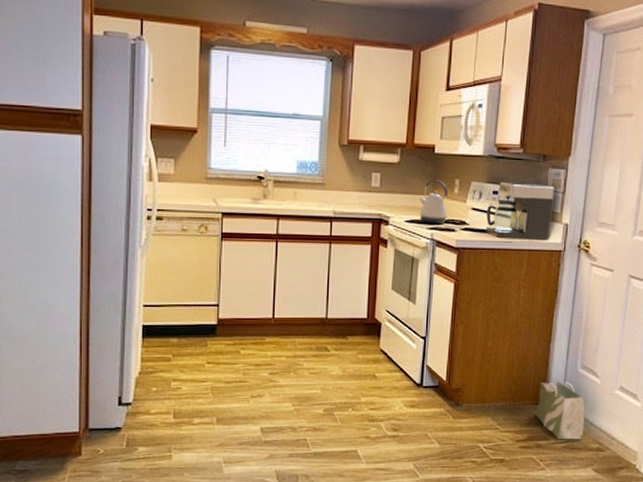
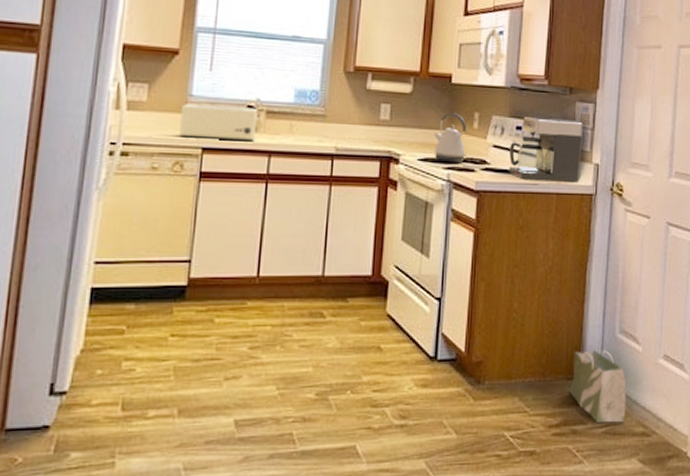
toaster: none [203,176,268,208] -> present [179,104,260,143]

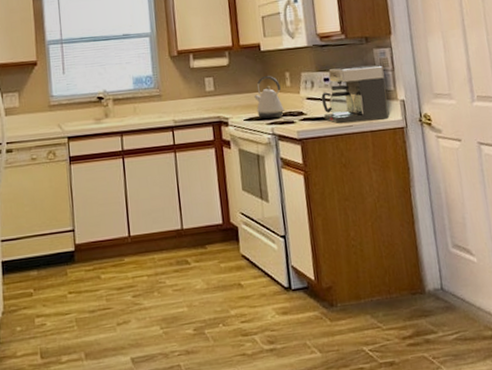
toaster: present [179,104,260,143] -> none [46,98,108,132]
grocery bag: present [569,350,626,423] -> none [413,264,474,331]

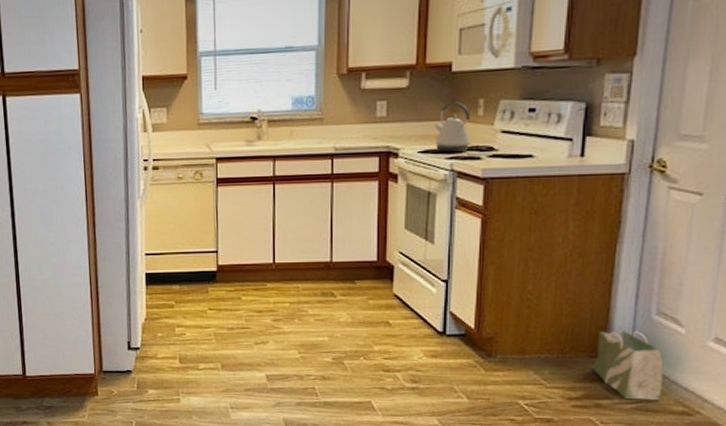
coffee maker: present [321,64,389,124] -> none [520,94,614,164]
grocery bag: none [413,264,474,331] -> present [592,331,664,401]

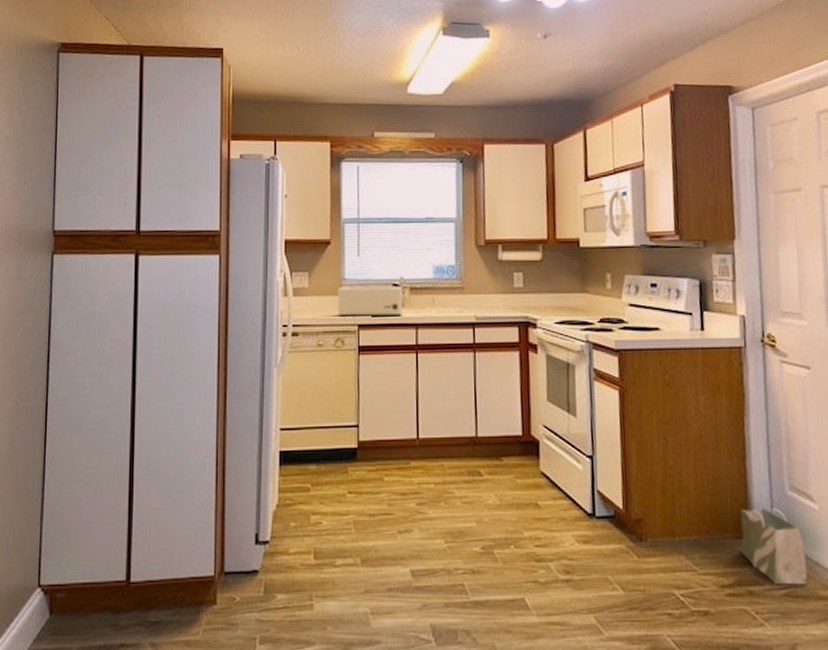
toaster: none [195,118,262,152] -> present [338,285,404,318]
kettle: present [434,102,471,153] -> none [568,276,603,325]

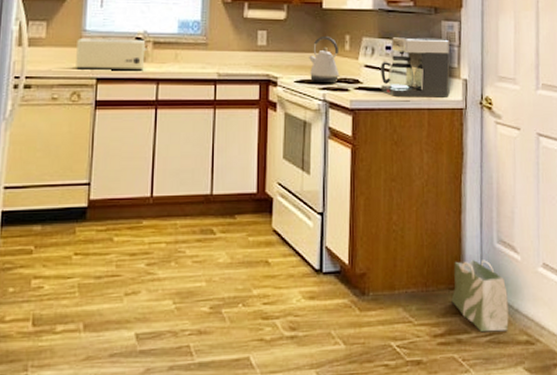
kettle: none [568,276,603,325] -> present [309,37,340,84]
coffee maker: none [646,272,725,337] -> present [381,36,450,99]

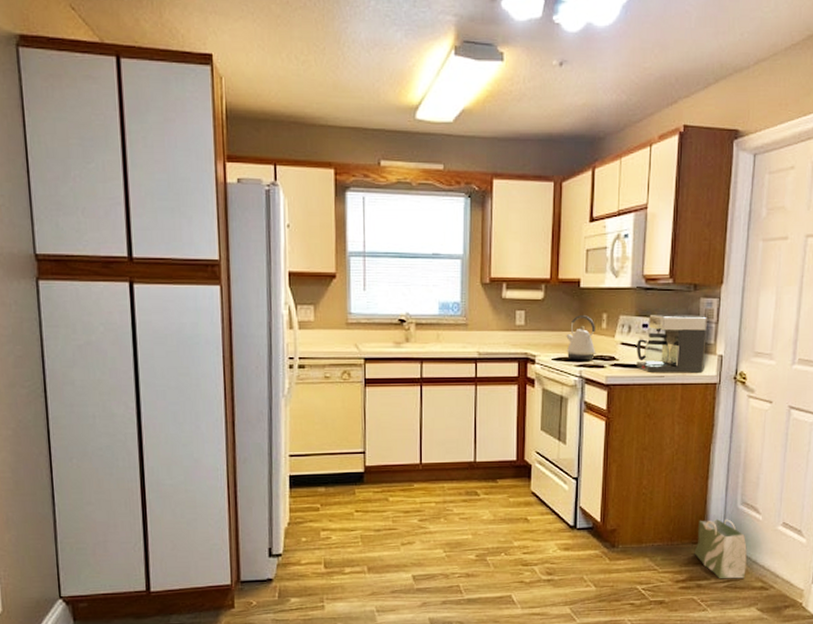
toaster: present [76,39,147,72] -> none [344,321,410,352]

